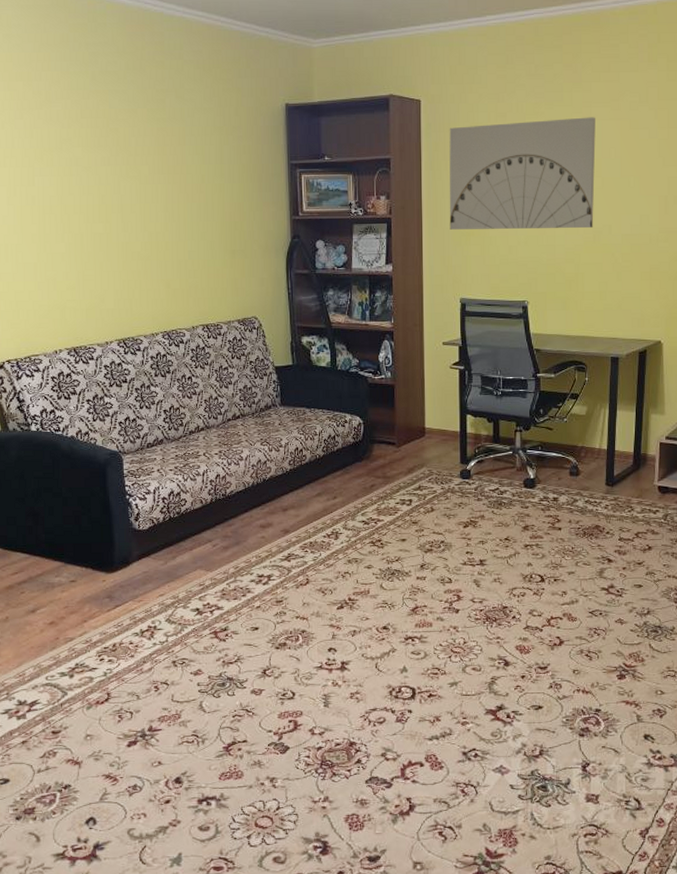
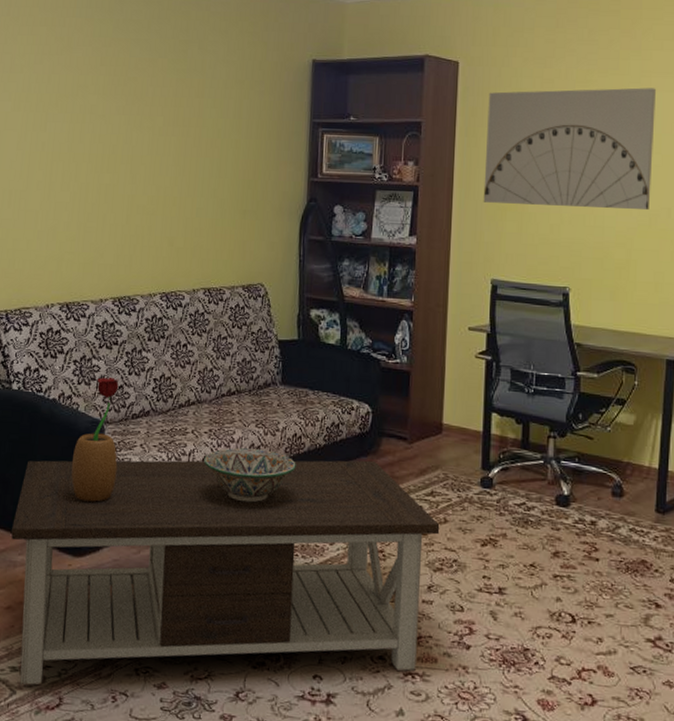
coffee table: none [46,465,428,687] -> present [11,460,440,686]
potted flower: none [96,413,139,525] -> present [71,377,119,503]
decorative bowl: none [217,464,300,511] -> present [204,448,296,503]

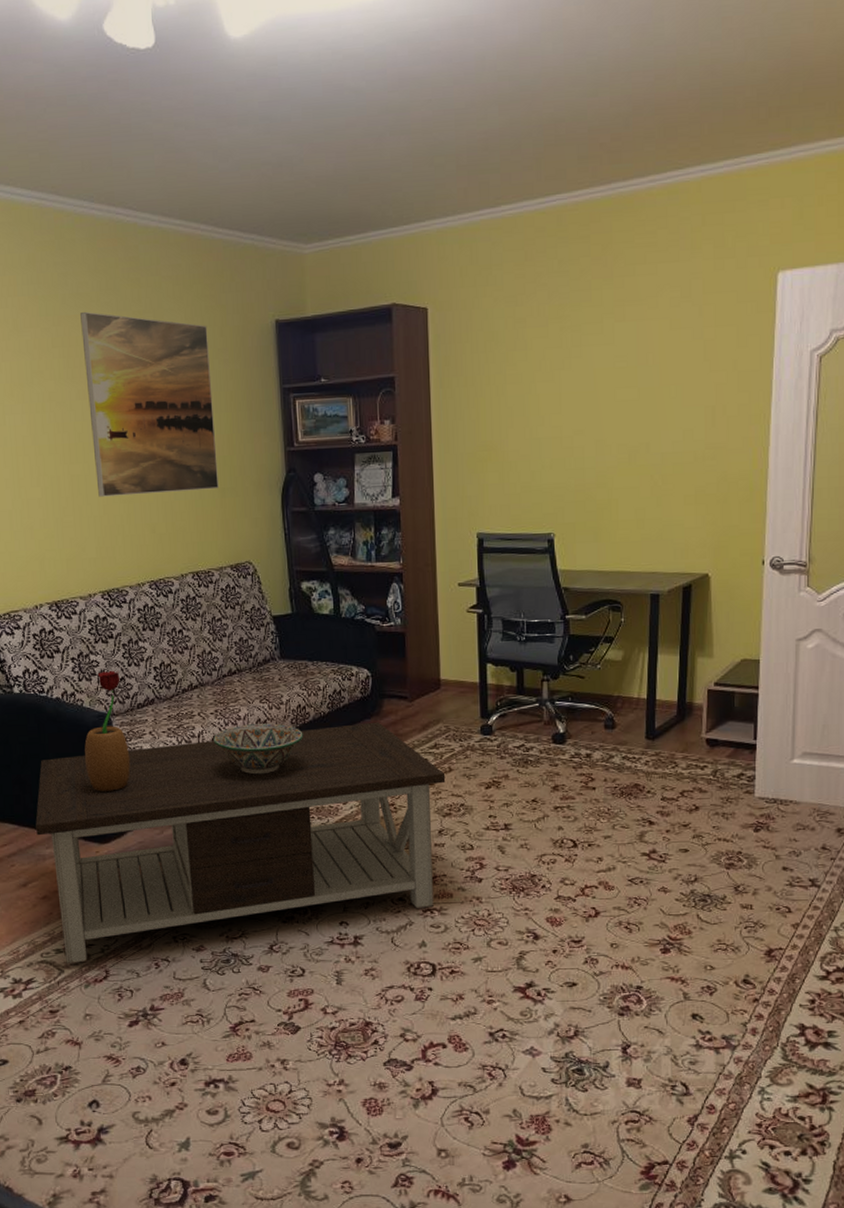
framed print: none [123,36,248,211] -> present [80,311,219,497]
wall art: present [483,87,656,211] -> none [461,318,630,455]

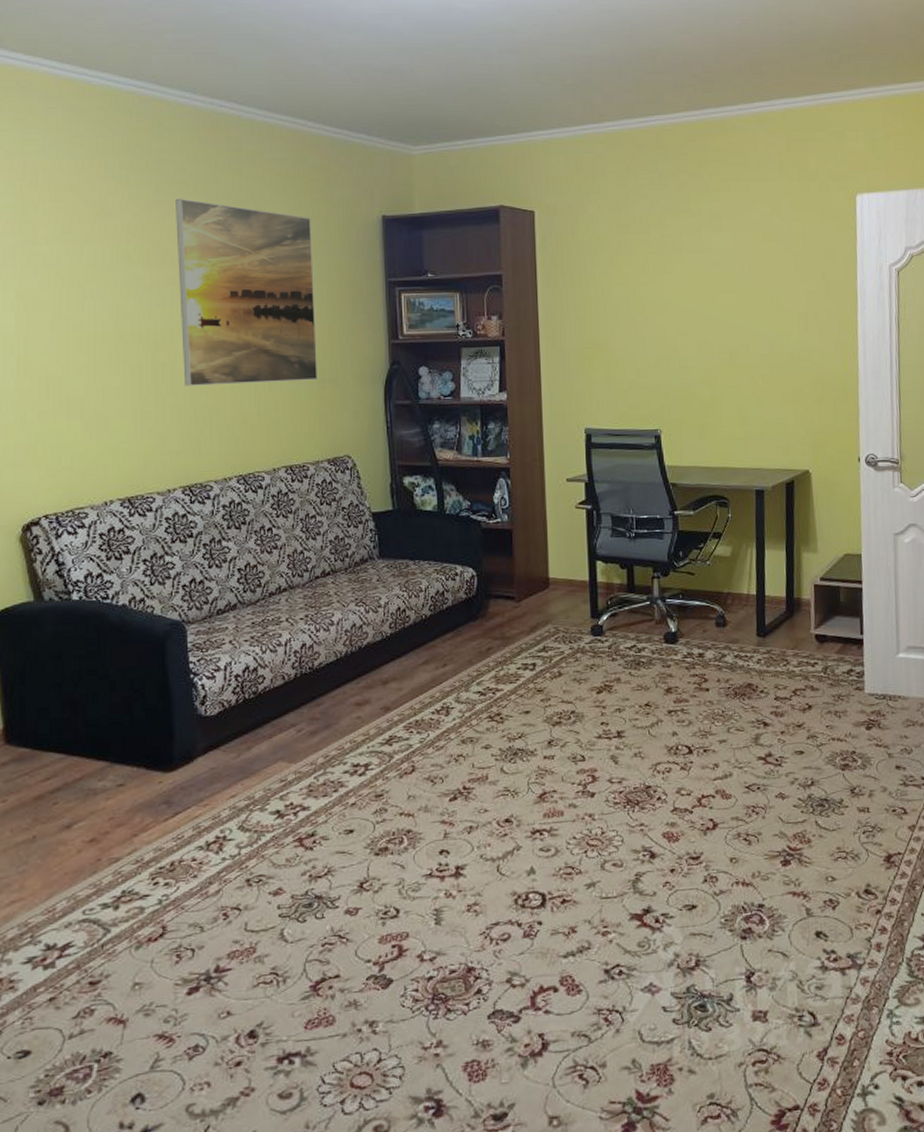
coffee table: present [35,722,446,964] -> none [87,624,555,922]
potted flower: present [84,671,131,793] -> none [153,573,206,712]
decorative bowl: present [213,723,303,775] -> none [302,628,403,686]

